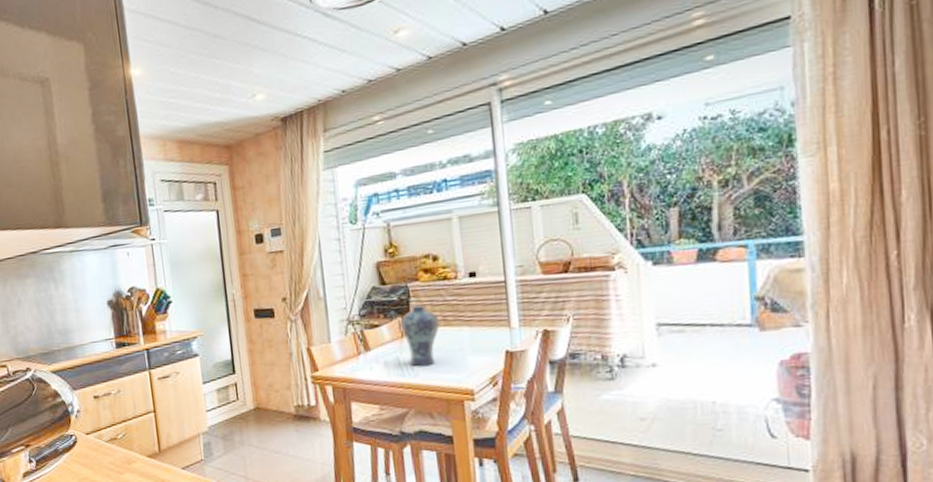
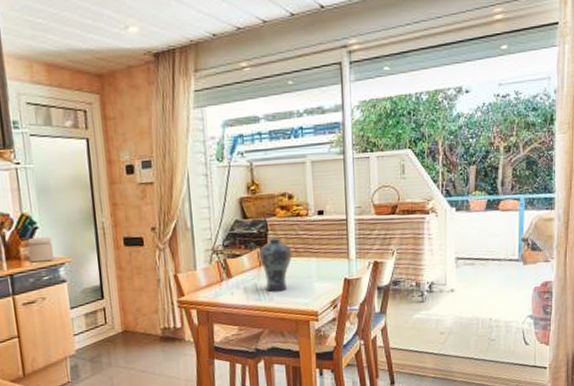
jar: none [162,311,186,337] -> present [27,237,54,263]

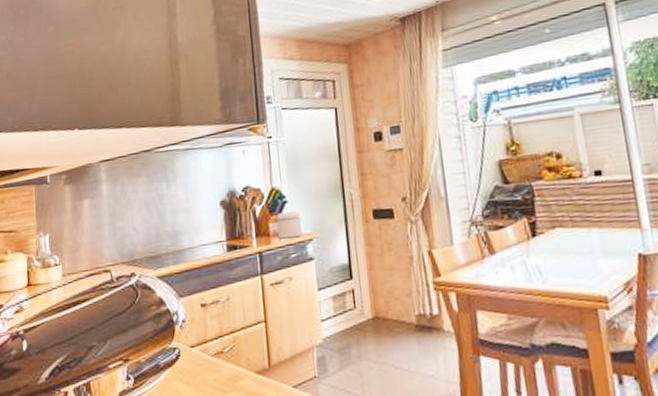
vase: present [259,237,293,292] -> none [525,204,568,272]

